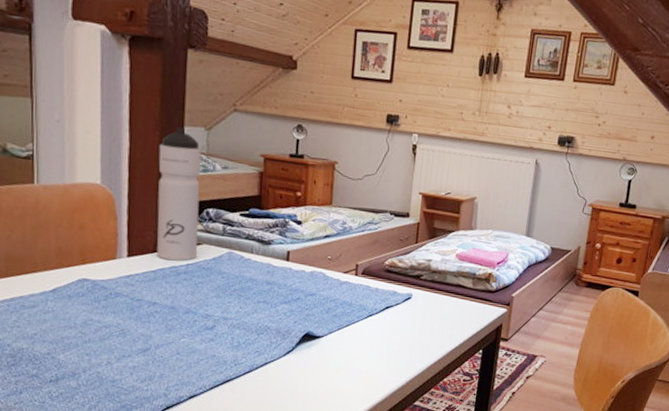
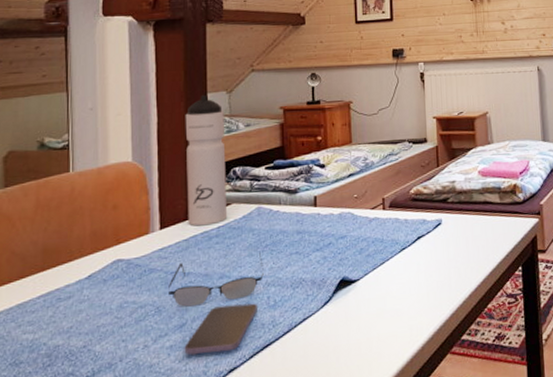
eyeglasses: none [134,292,230,335] -> present [169,252,264,307]
smartphone: none [146,338,221,380] -> present [184,303,257,356]

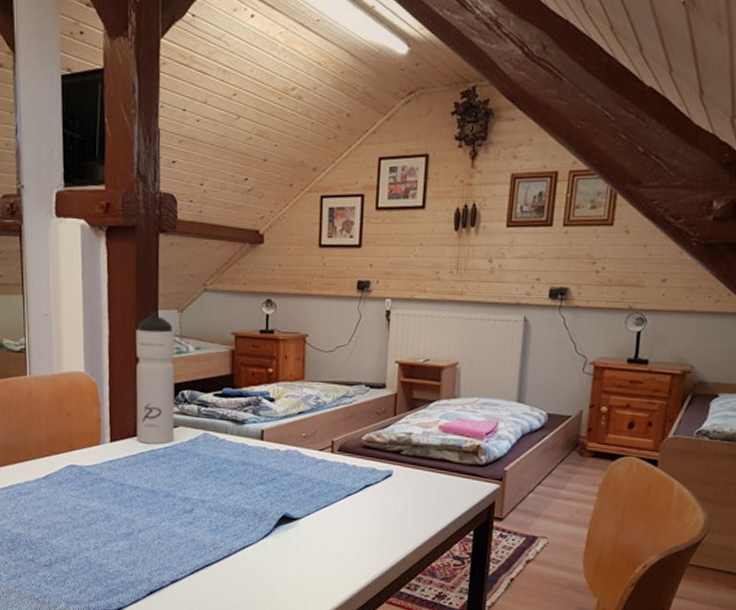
eyeglasses: present [169,252,264,307] -> none [117,477,207,519]
smartphone: present [184,303,257,356] -> none [131,522,200,565]

